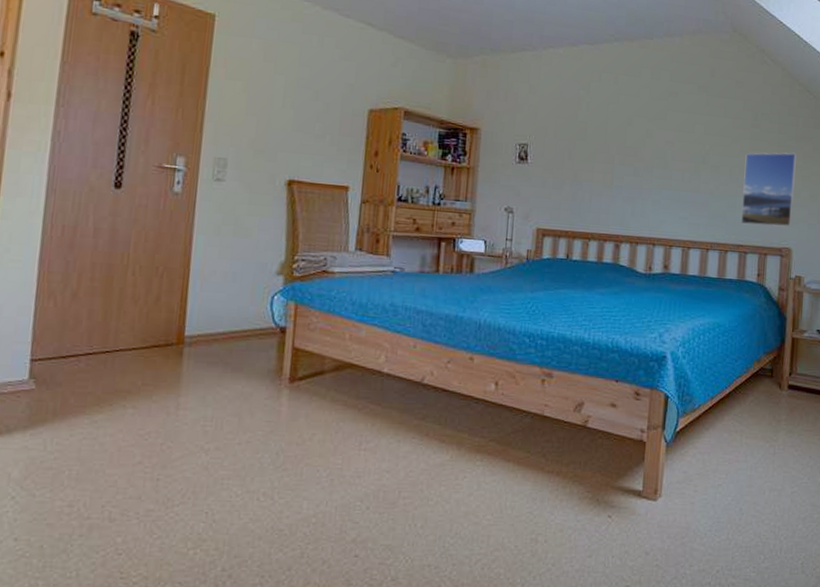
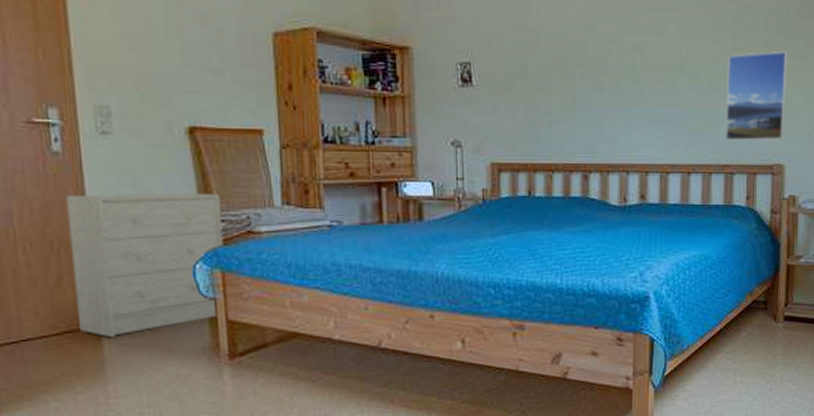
dresser: none [166,229,305,355] -> present [66,192,223,338]

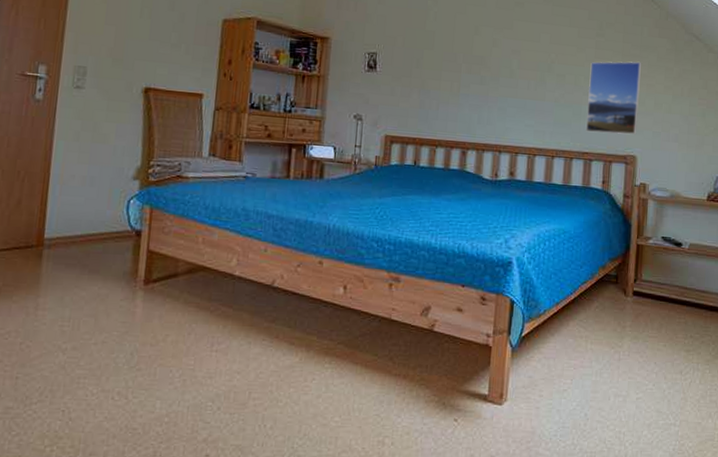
dresser: present [66,192,223,338] -> none [26,135,160,257]

